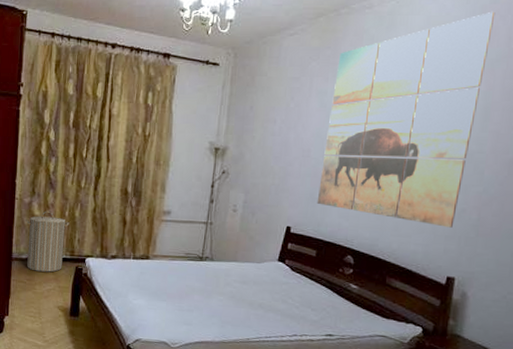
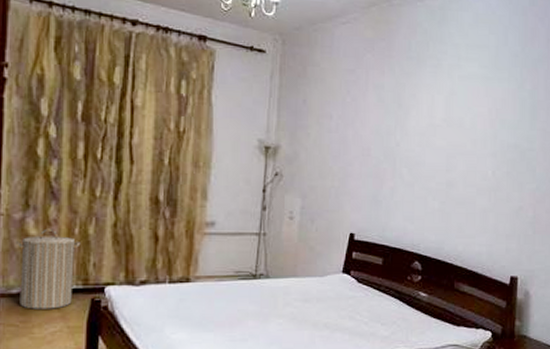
wall art: present [317,11,496,228] -> none [380,13,535,226]

